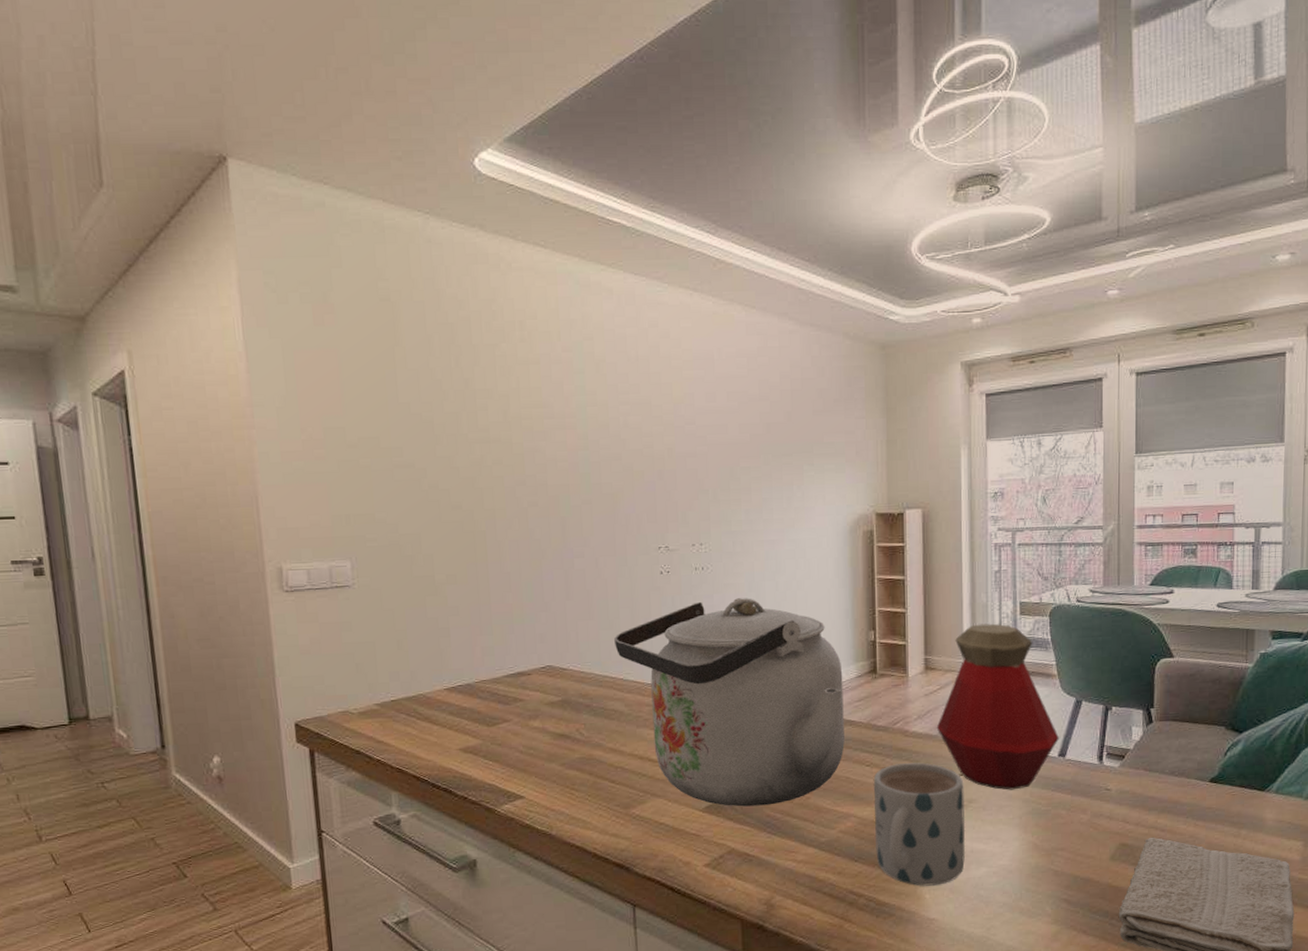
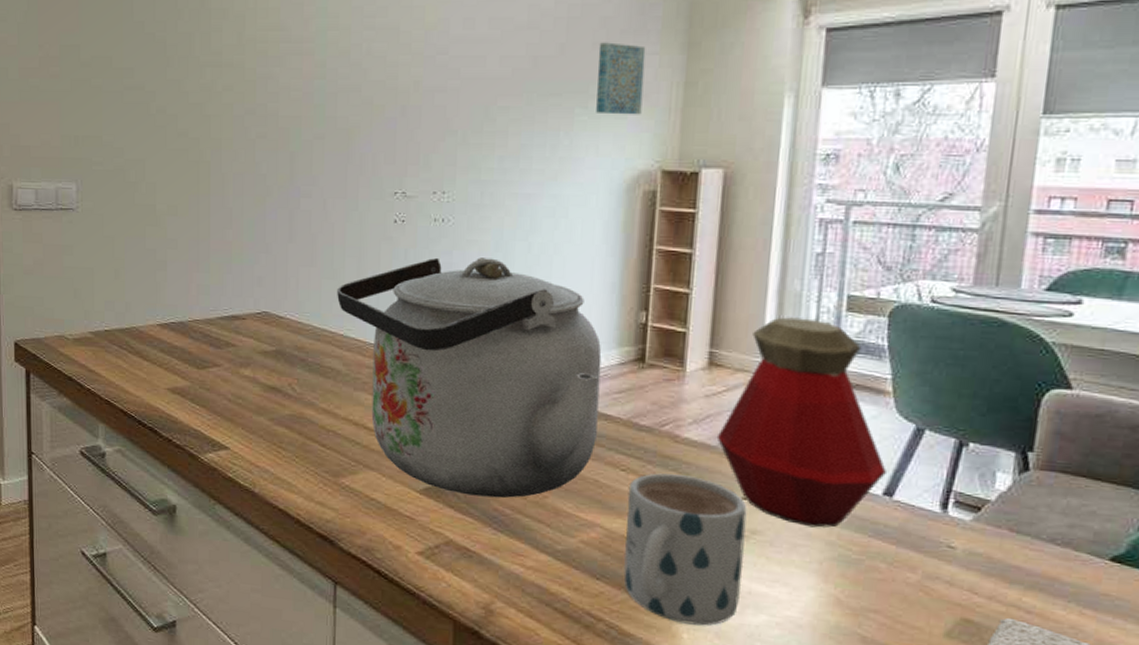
wall art: none [818,410,856,470] -> present [596,42,646,115]

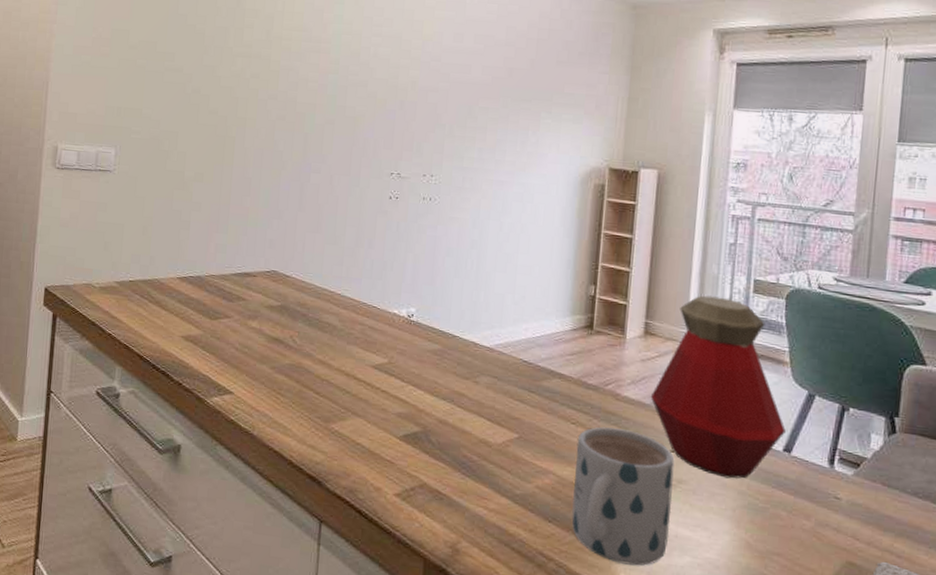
kettle: present [337,257,602,498] -> none [337,230,558,446]
wall art: present [596,42,646,115] -> none [558,61,599,122]

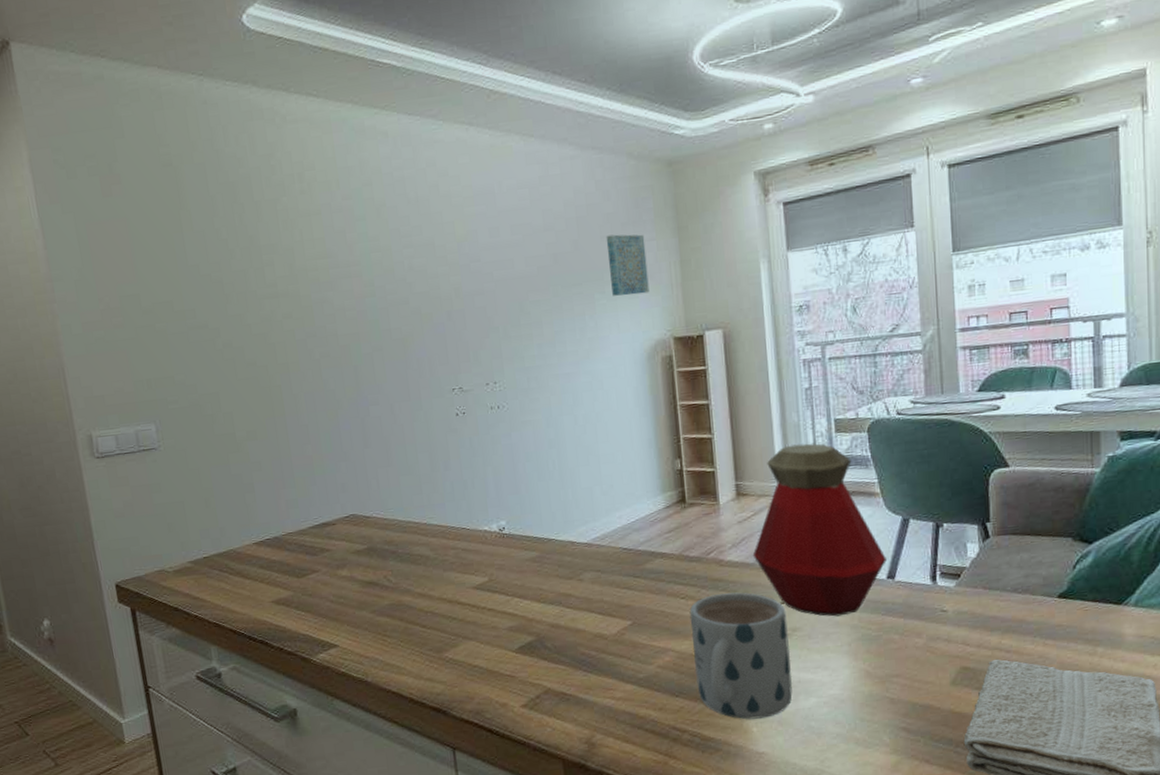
wall art: none [558,61,599,122] -> present [606,234,650,296]

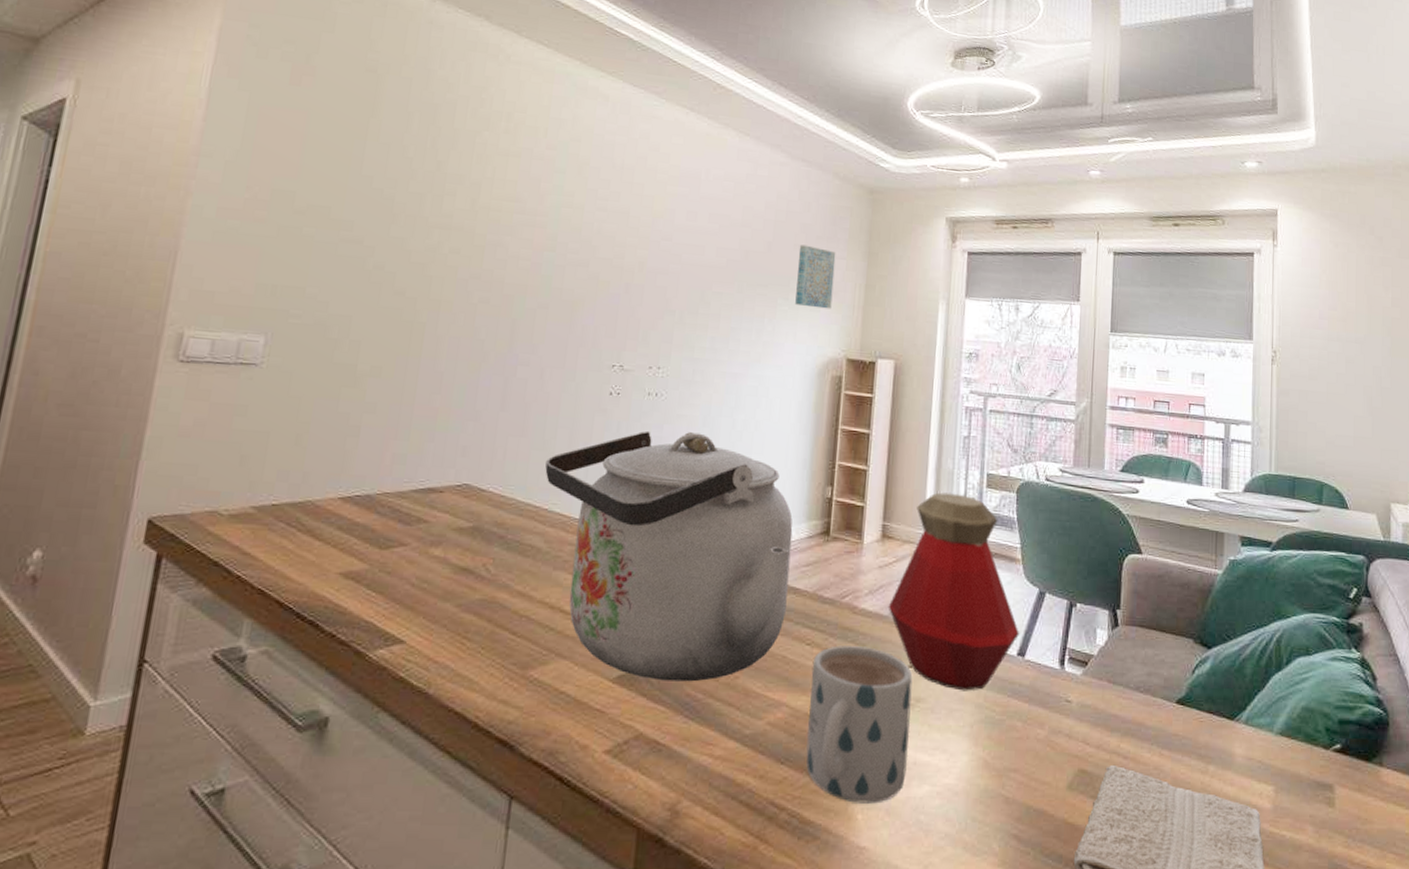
kettle: none [415,434,657,646] -> present [545,430,793,682]

